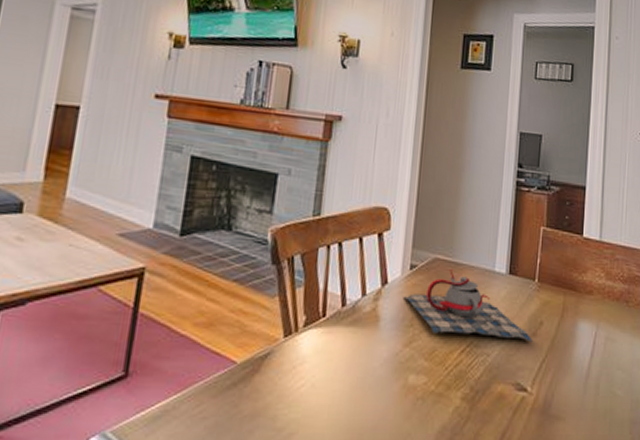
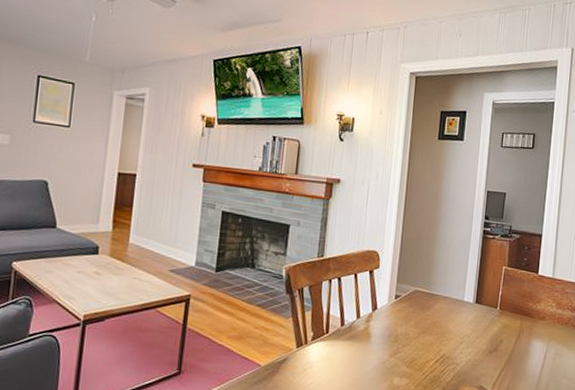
teapot: present [404,269,533,342] -> none [390,299,494,355]

